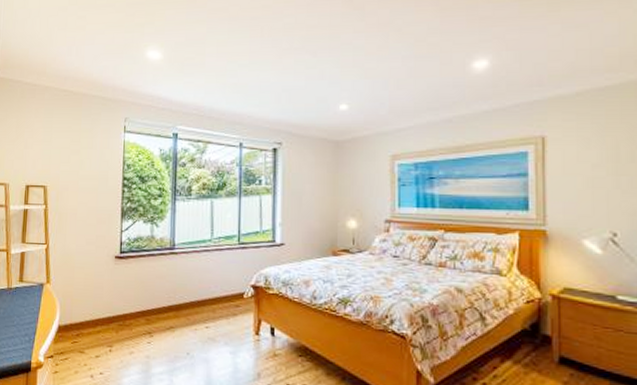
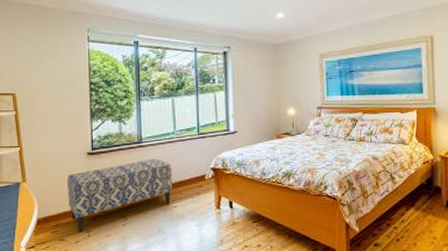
bench: none [91,268,206,345] -> present [66,158,173,232]

